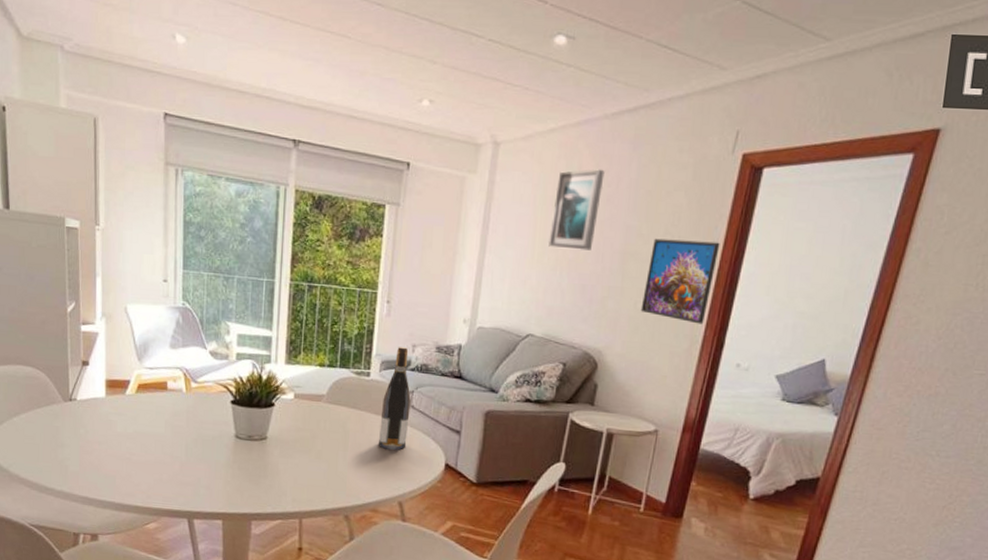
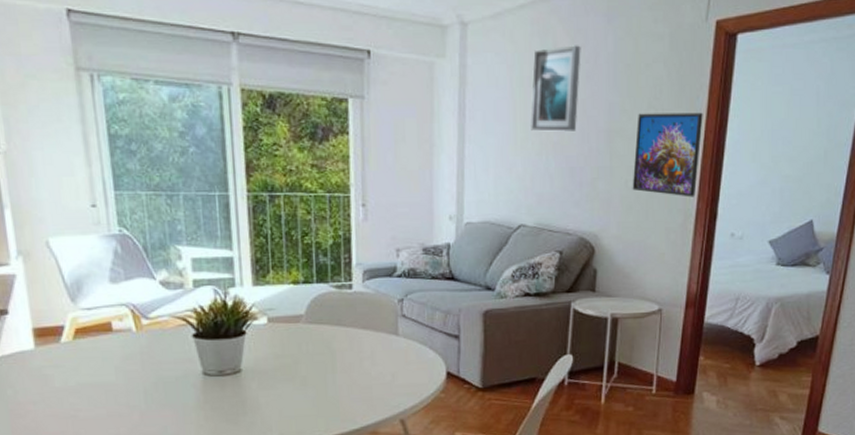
wine bottle: present [378,347,411,450] -> none [369,253,402,365]

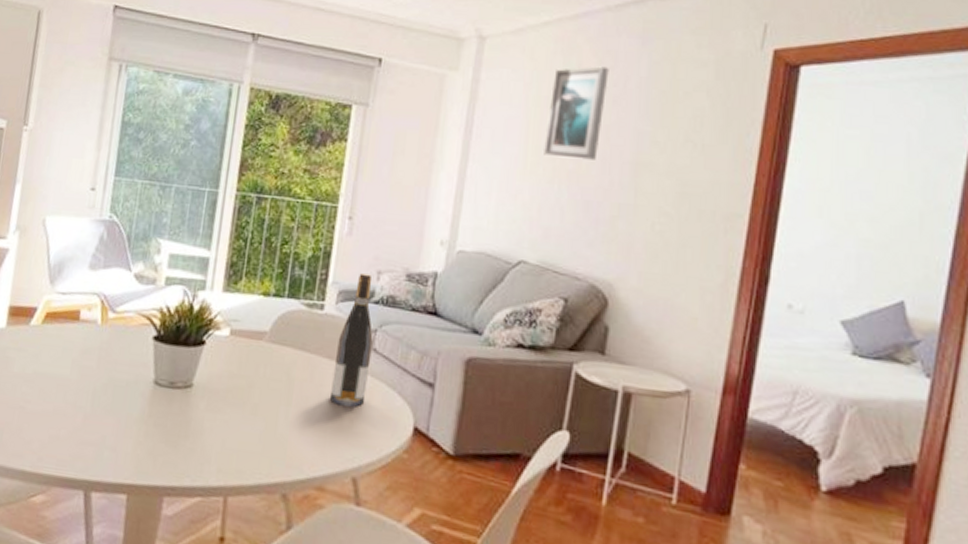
wine bottle: none [369,253,402,365] -> present [329,273,373,407]
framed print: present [632,112,703,197] -> none [659,147,754,253]

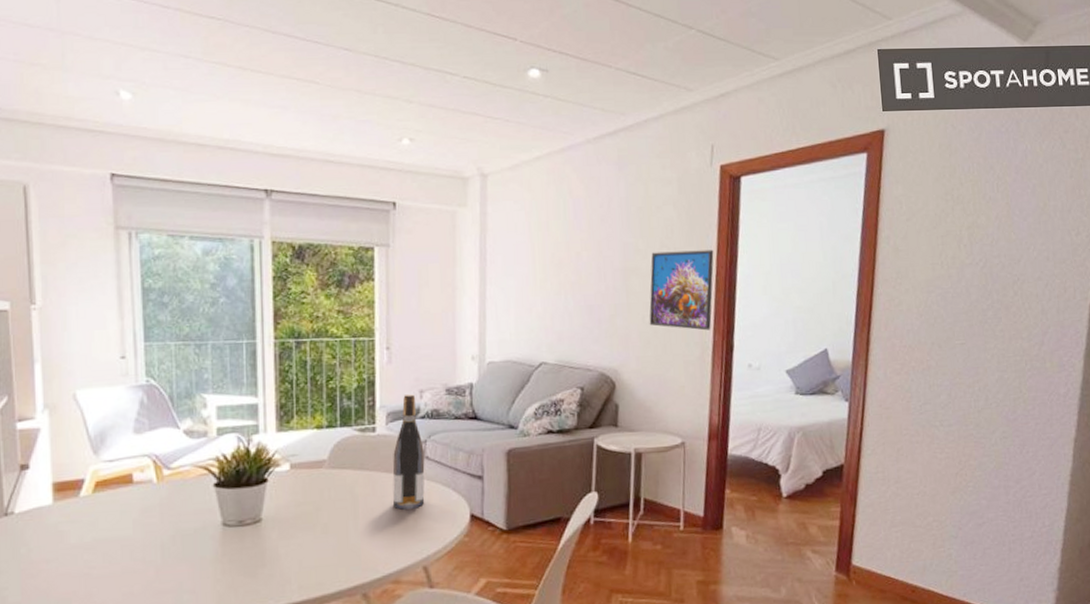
wall art: present [544,66,609,160] -> none [548,191,595,272]
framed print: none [659,147,754,253] -> present [649,249,714,331]

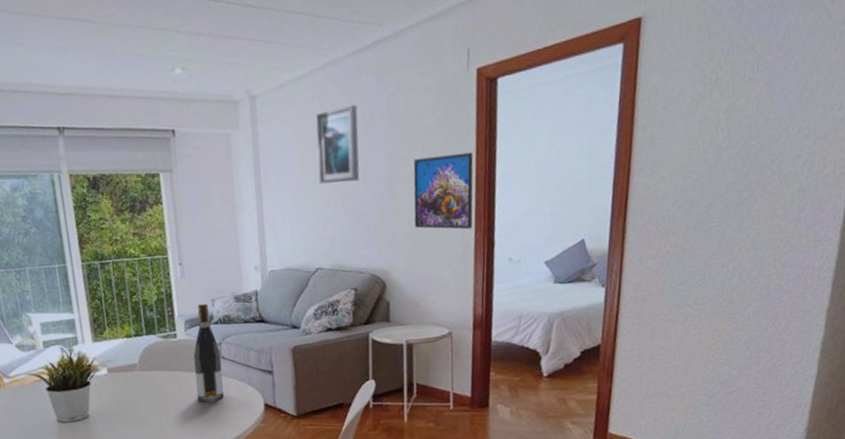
wall art: none [548,191,595,272] -> present [316,104,360,184]

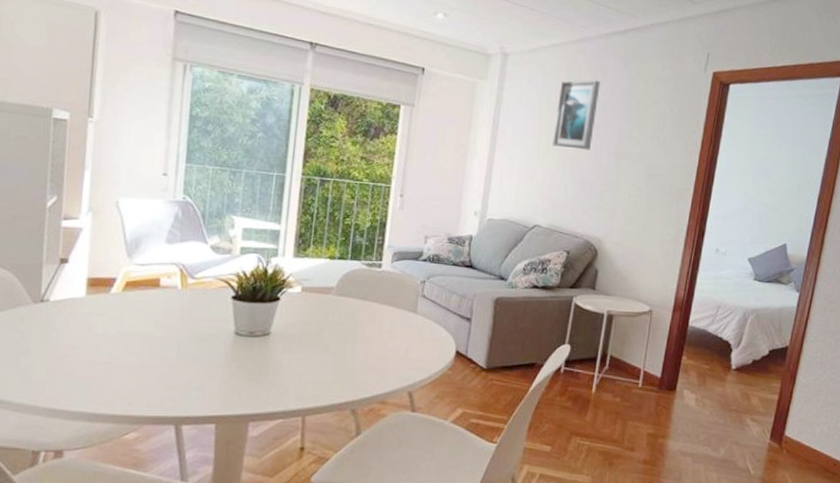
wine bottle: present [193,303,225,403] -> none [388,238,422,340]
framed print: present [413,152,473,230] -> none [634,140,698,215]

